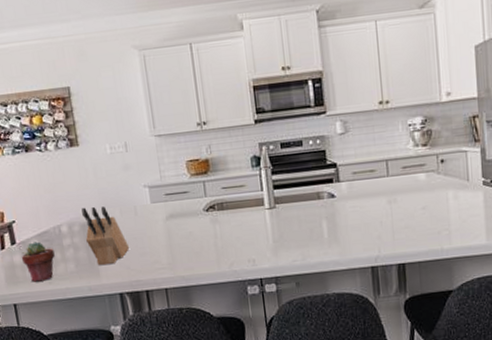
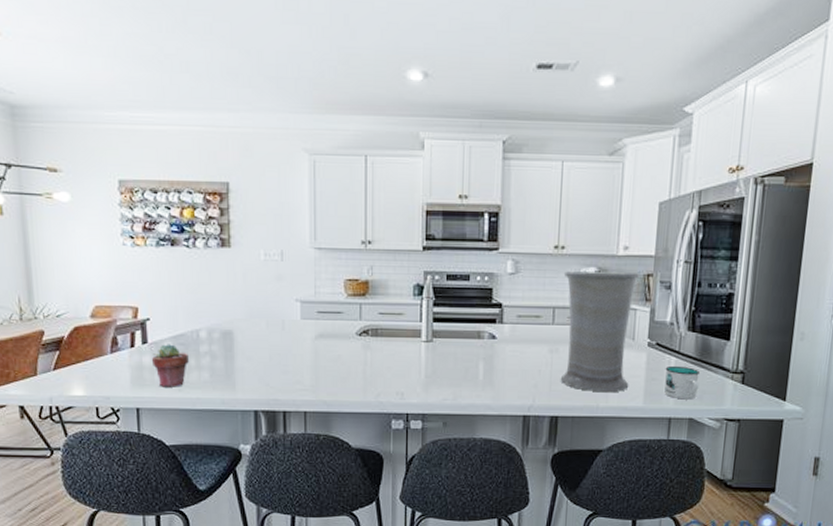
knife block: present [81,206,129,265] -> none [225,314,271,378]
vase: none [392,116,470,236] -> present [560,270,640,393]

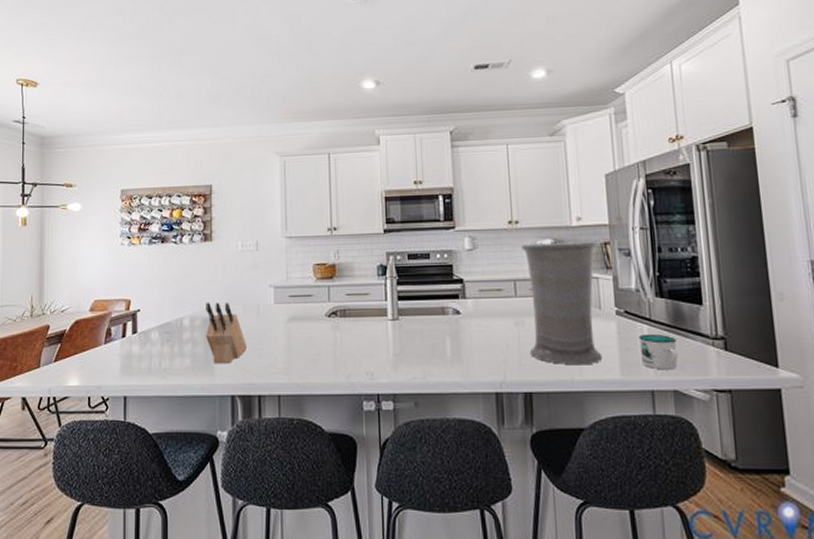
potted succulent: present [151,344,189,387] -> none [139,333,173,375]
knife block: none [225,314,271,378] -> present [206,302,247,363]

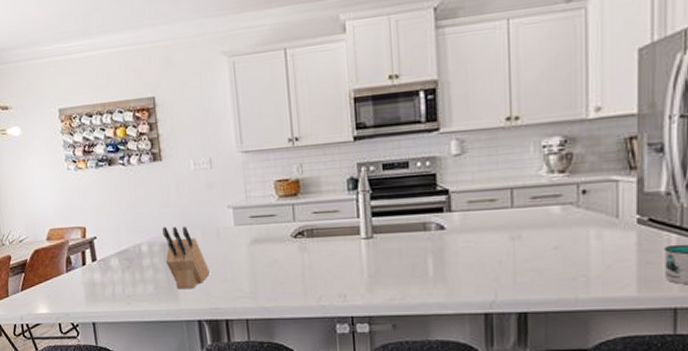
vase: present [521,241,603,365] -> none [521,136,620,282]

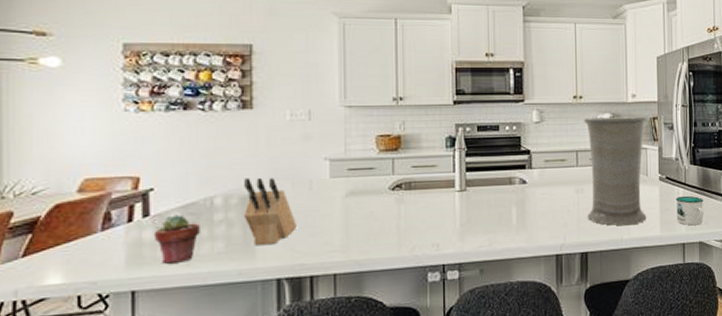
potted succulent: none [101,260,134,302] -> present [153,215,200,264]
vase: none [521,136,620,282] -> present [584,116,647,226]

